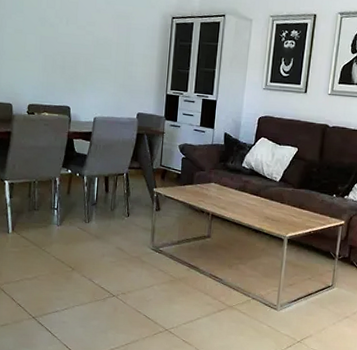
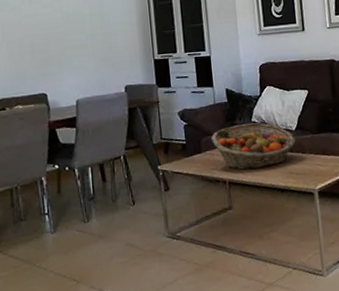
fruit basket: none [204,166,278,209] -> present [211,122,296,170]

